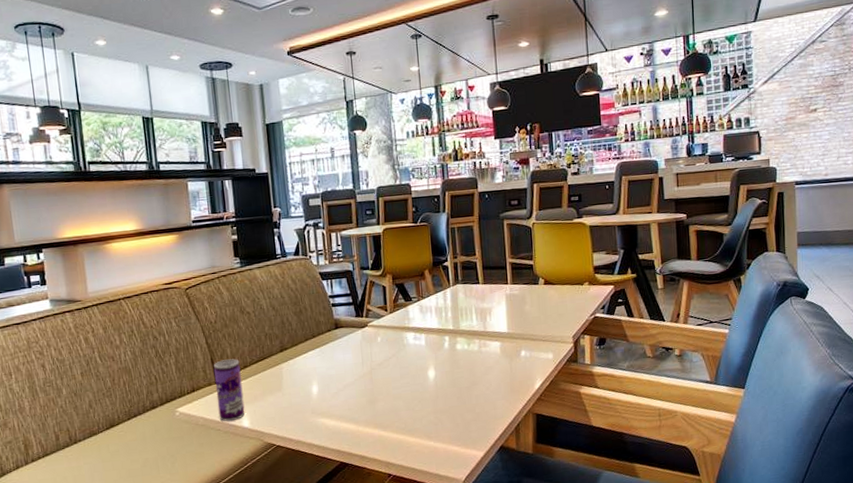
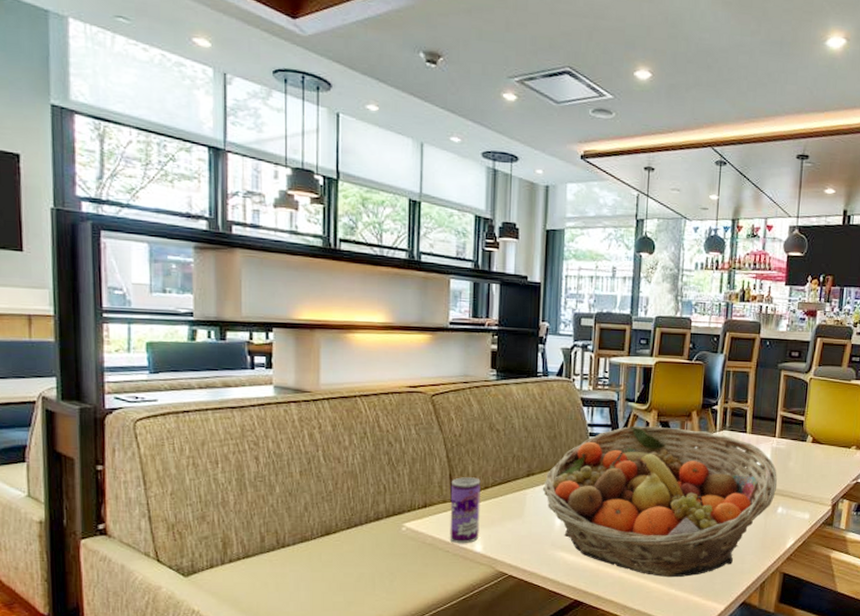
fruit basket: none [296,287,517,431] -> present [542,426,778,578]

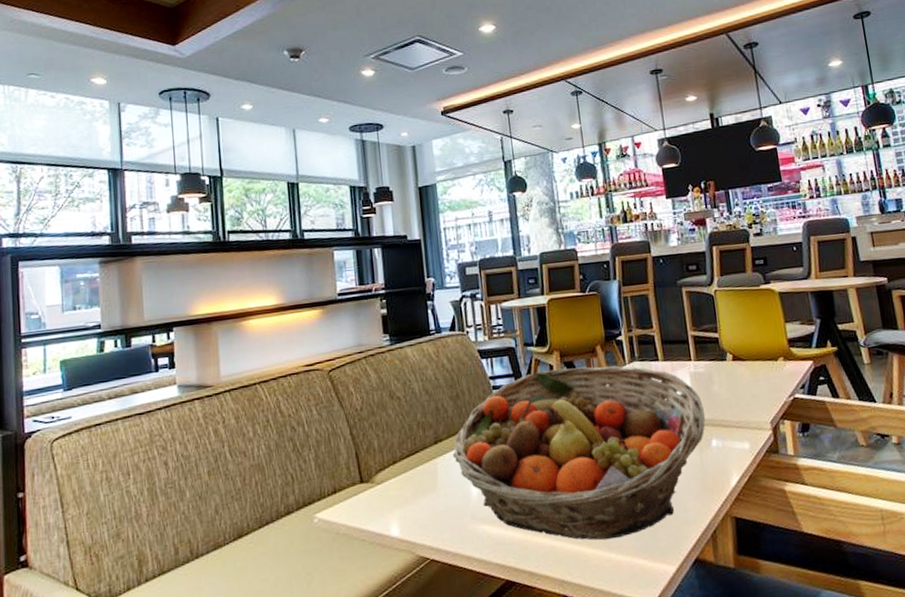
beverage can: present [449,477,481,544] -> none [358,452,394,530]

